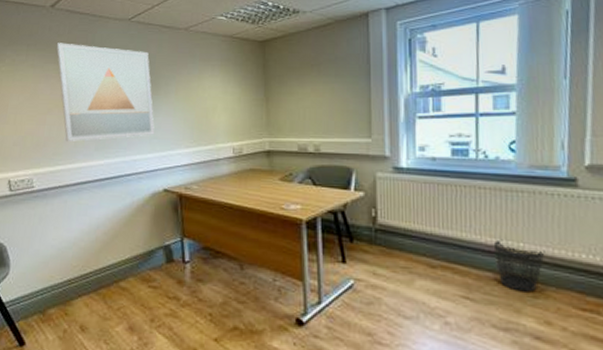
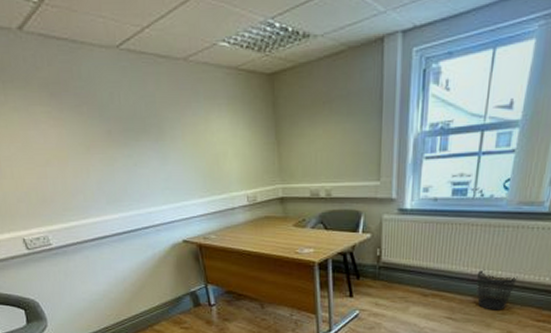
wall art: present [56,43,155,141] -> none [37,78,167,195]

